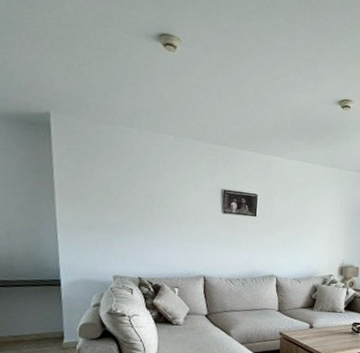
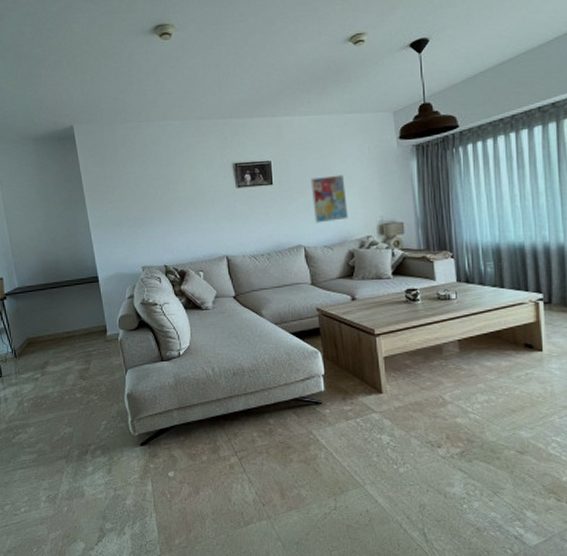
wall art: none [289,217,318,258] -> present [310,175,348,223]

